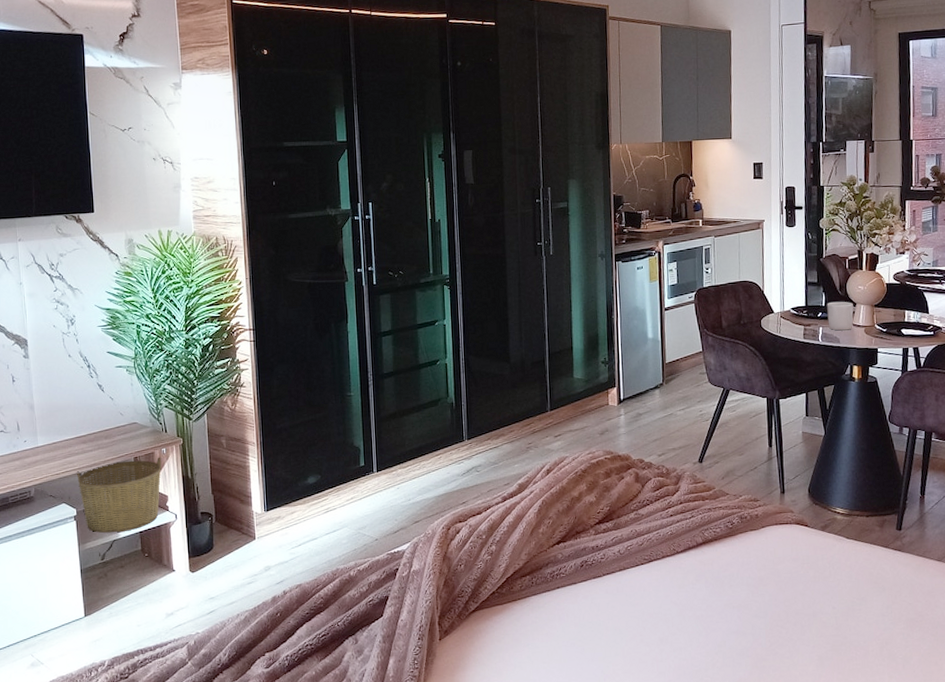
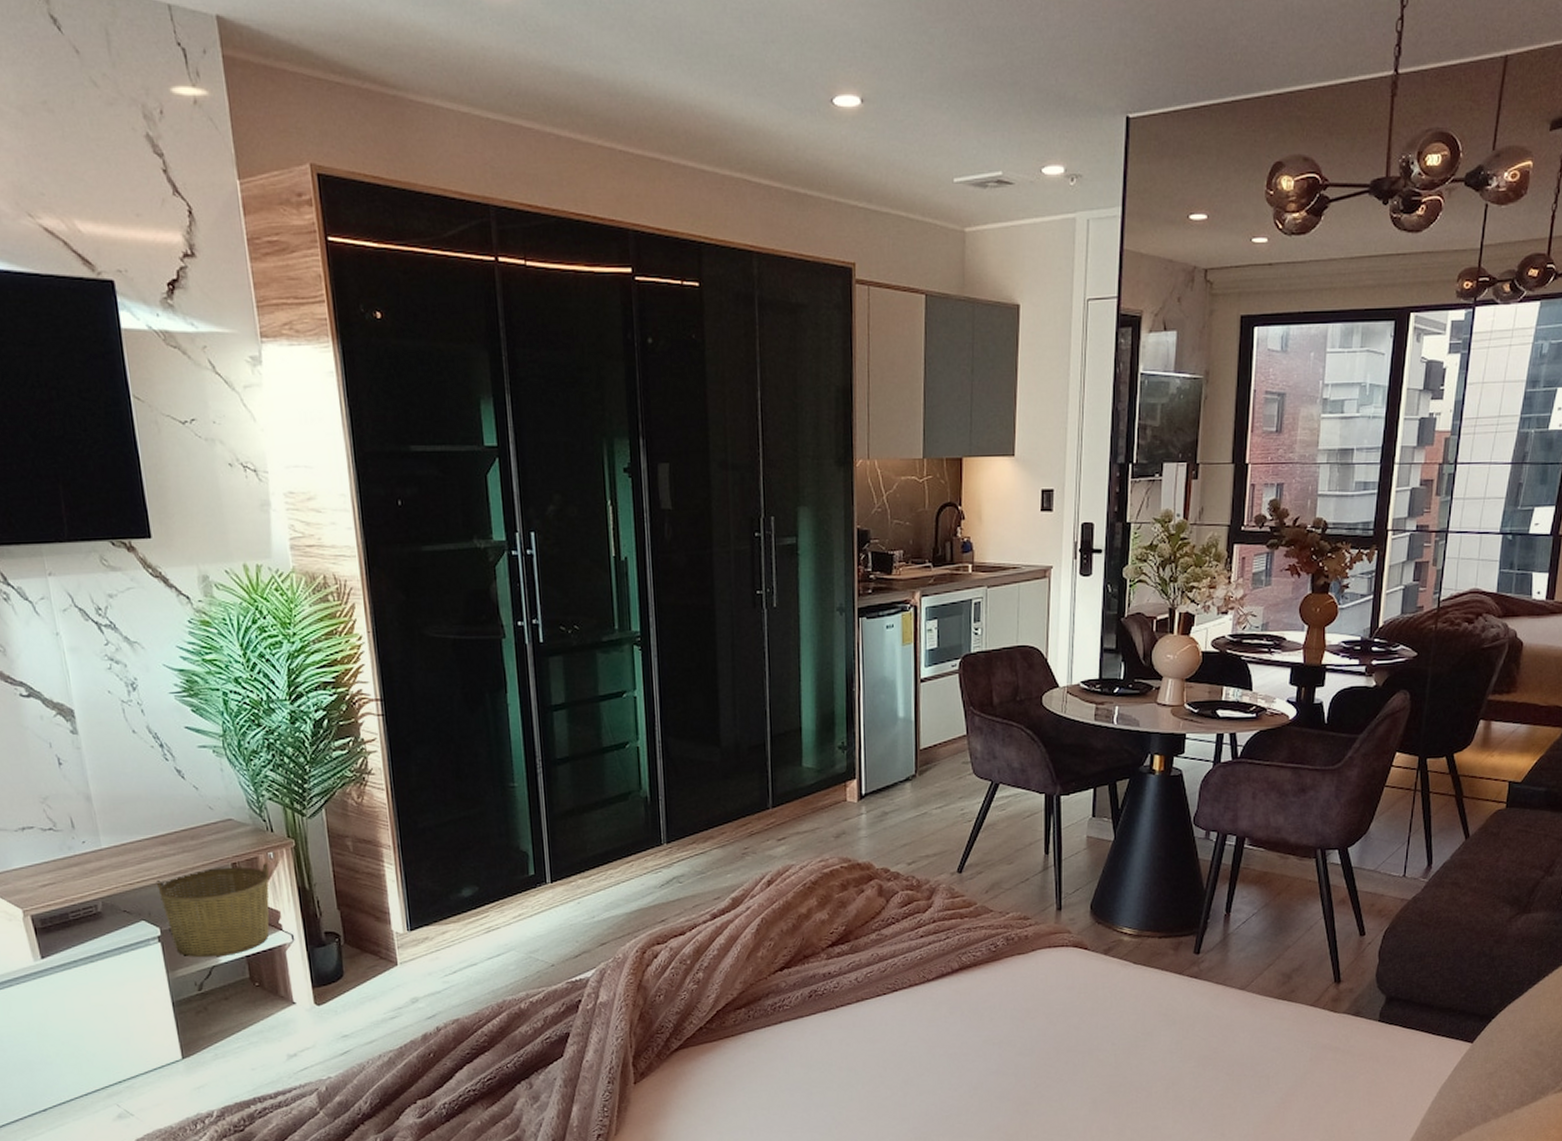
mug: present [827,301,854,331] -> none [1126,673,1159,711]

